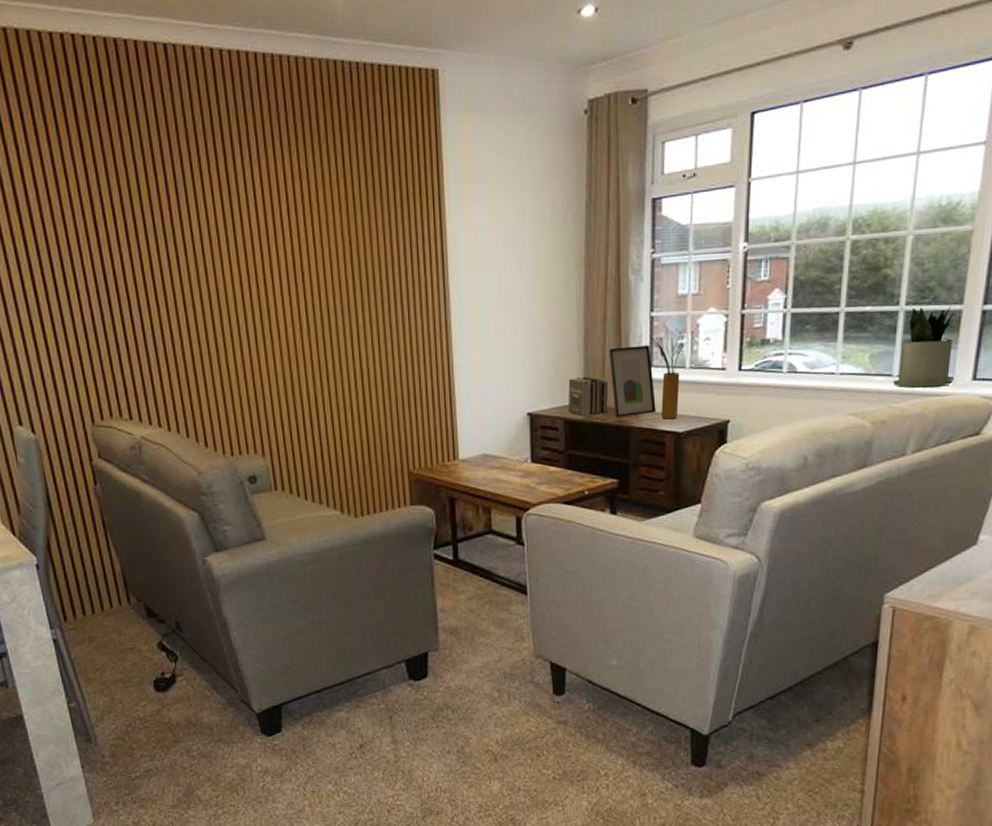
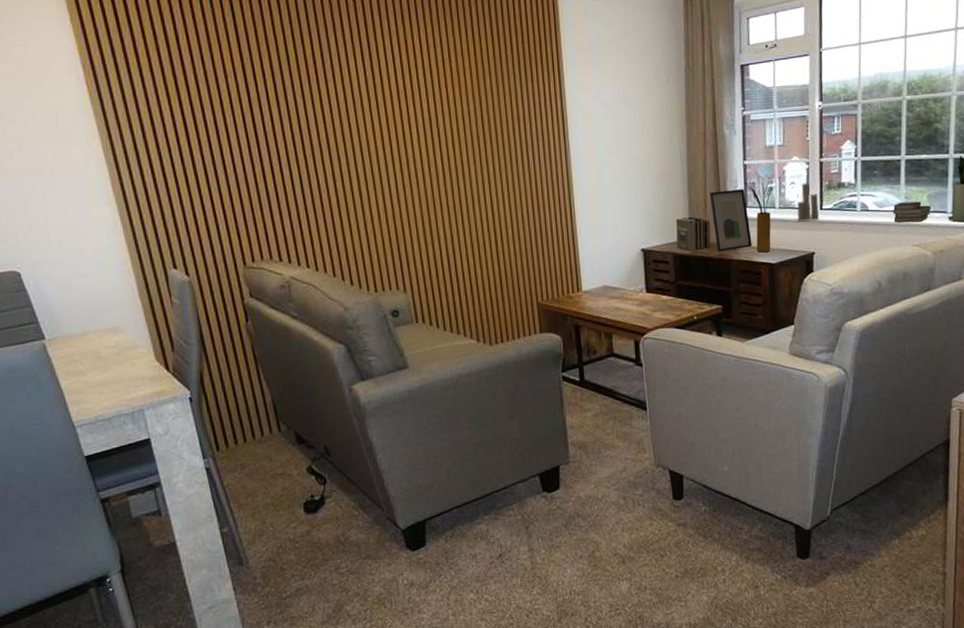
candle: none [711,336,738,385] -> present [797,180,820,222]
books: none [825,362,873,387] -> present [892,201,931,223]

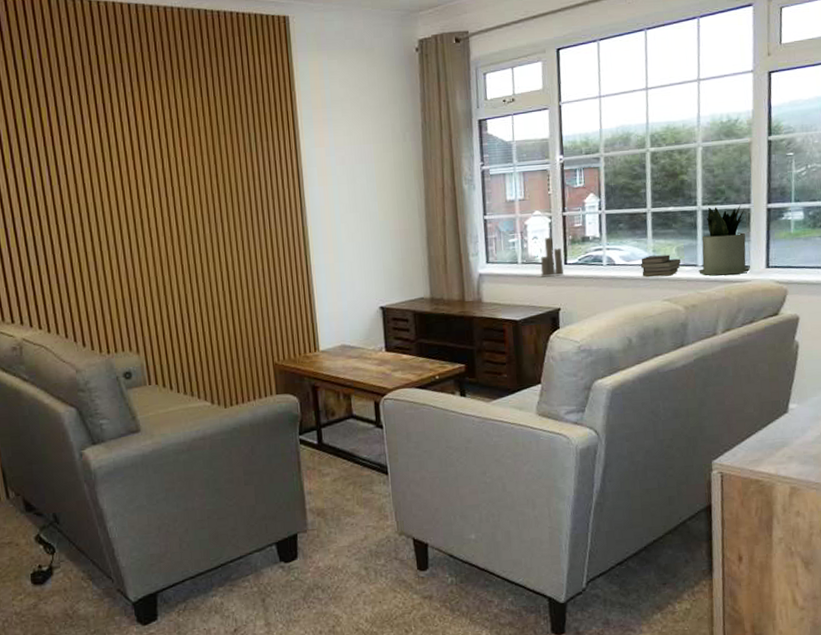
books: present [676,216,711,251] -> none [415,273,452,308]
picture frame: present [709,188,752,252] -> none [449,243,495,309]
vase: present [745,178,774,253] -> none [486,233,516,309]

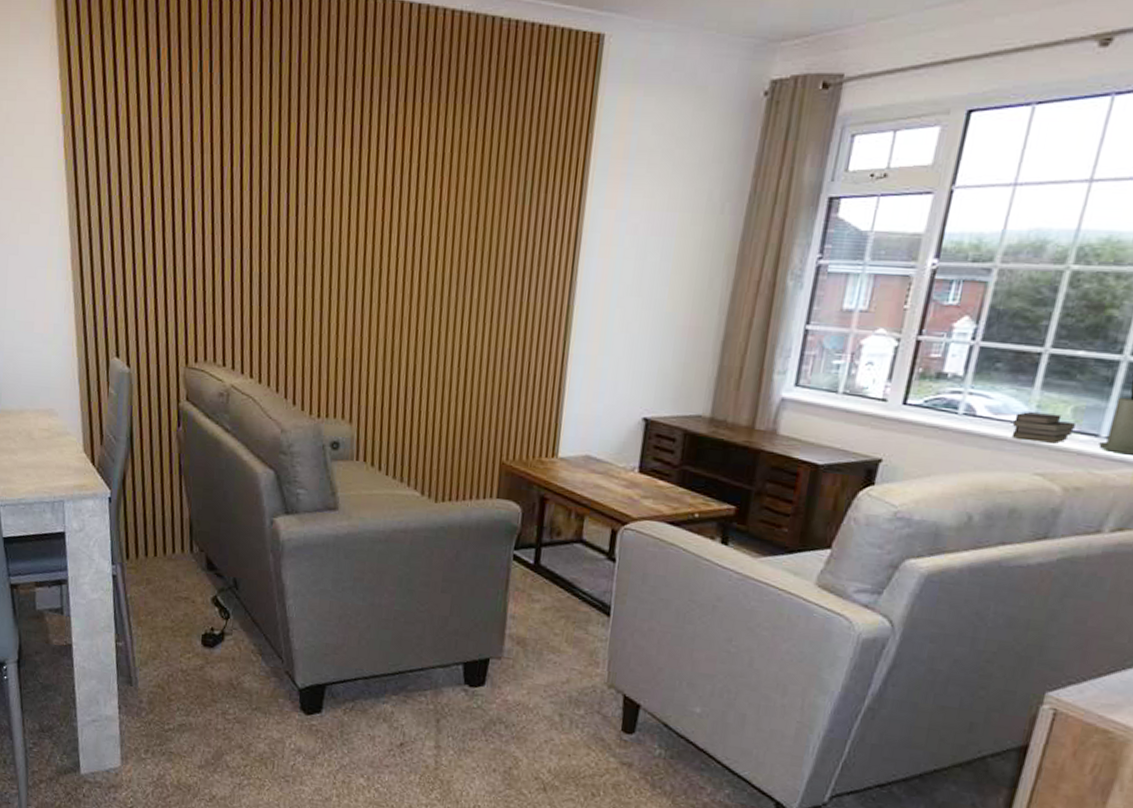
candle: present [541,235,565,277] -> none [866,362,903,419]

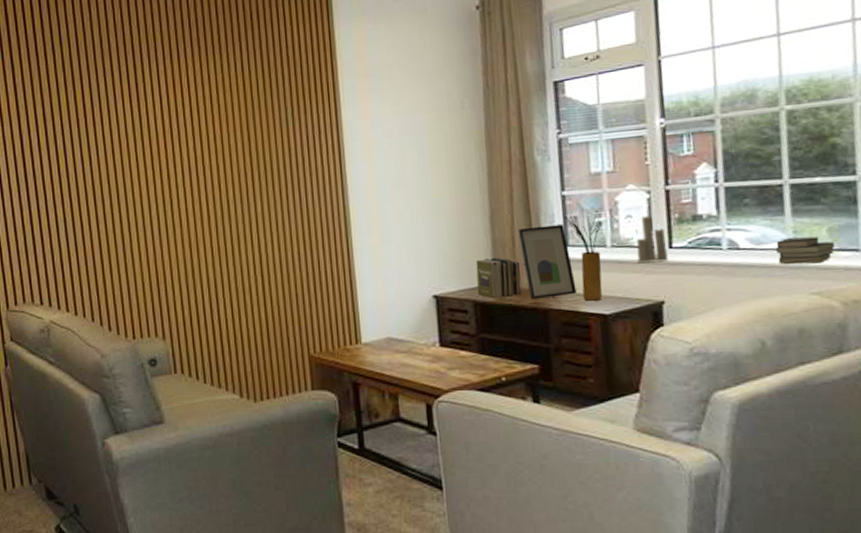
books: none [690,386,743,431] -> present [475,257,522,298]
picture frame: none [744,359,799,439] -> present [517,223,577,300]
vase: none [799,352,842,449] -> present [564,211,604,301]
candle: none [866,362,903,419] -> present [637,213,669,264]

